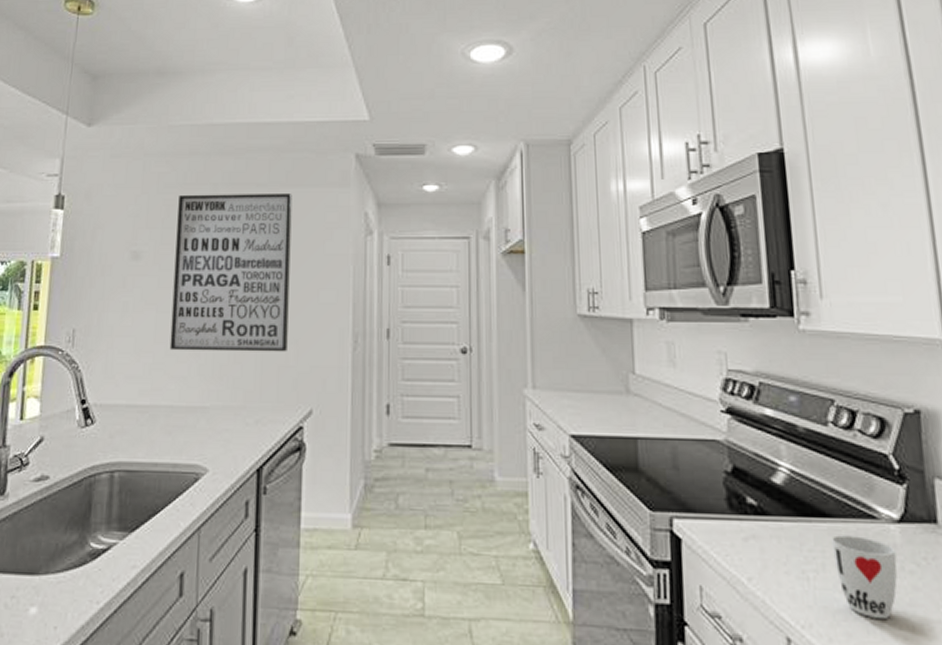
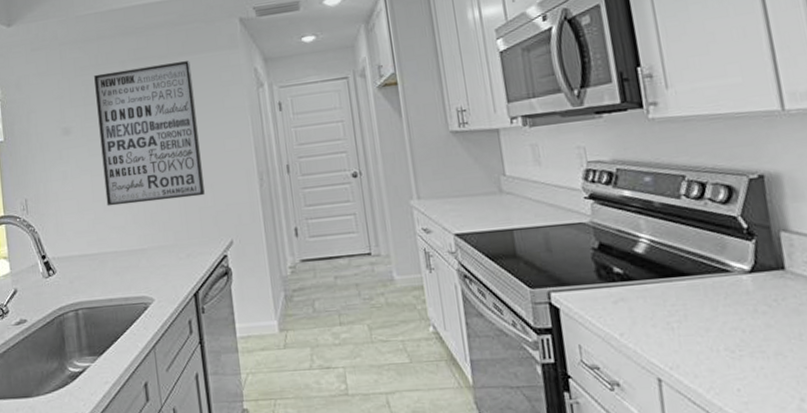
cup: present [831,535,898,619] -> none [691,288,752,354]

